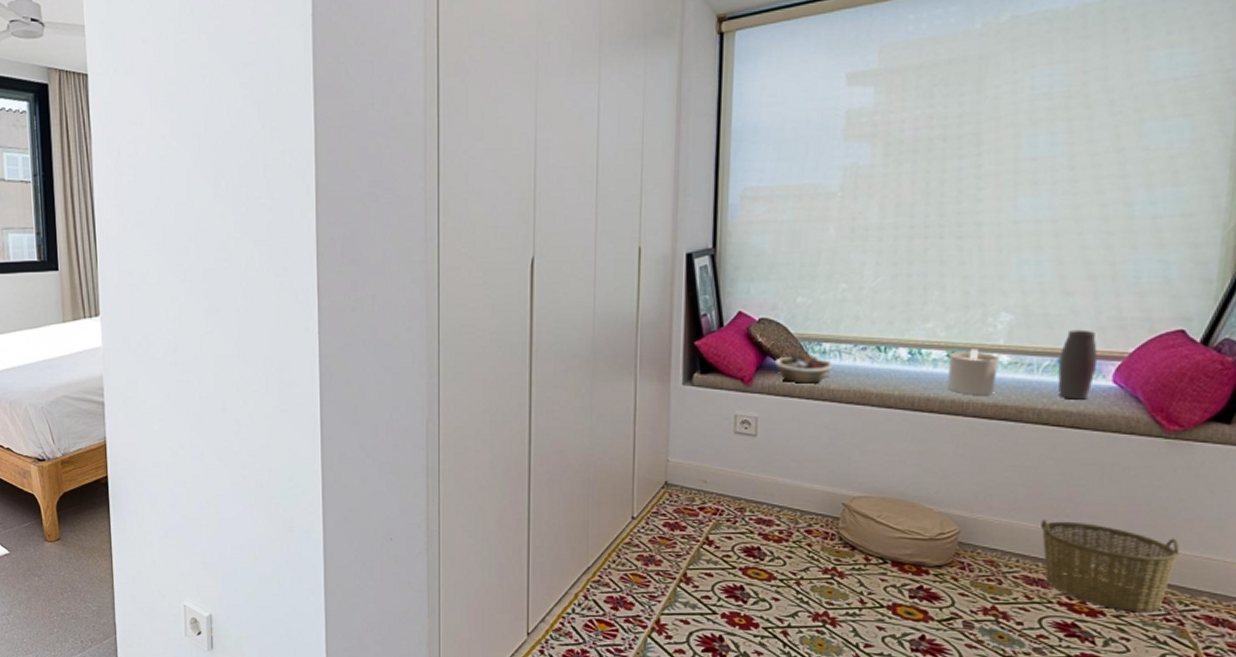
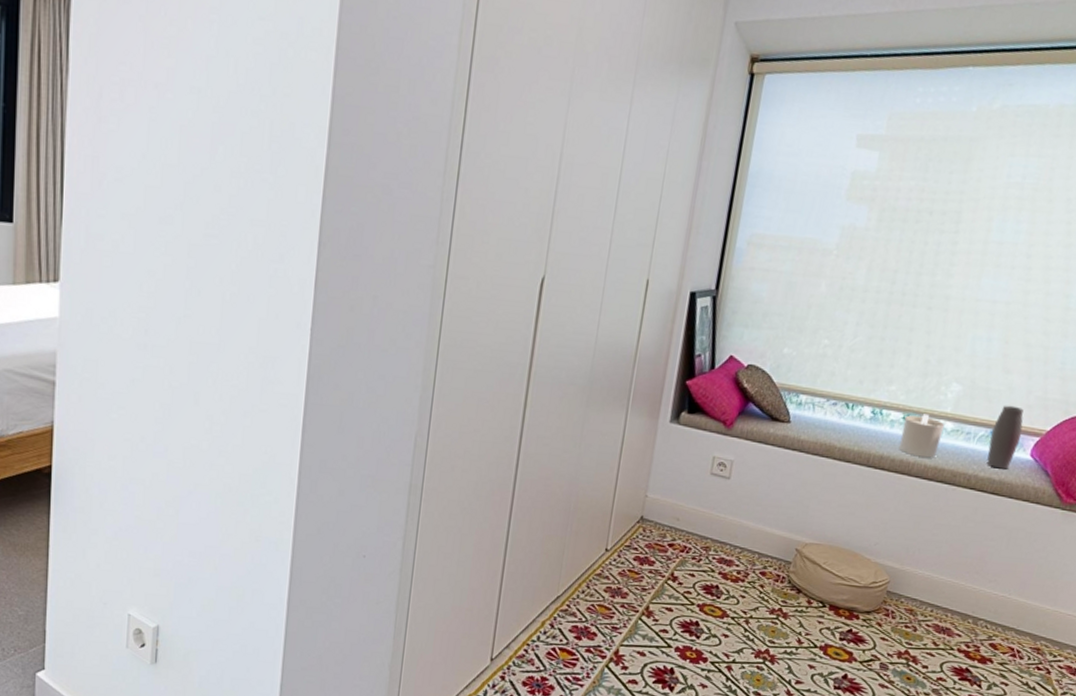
succulent planter: present [774,354,833,384] -> none [755,403,806,433]
basket: present [1041,519,1180,613] -> none [951,574,1058,662]

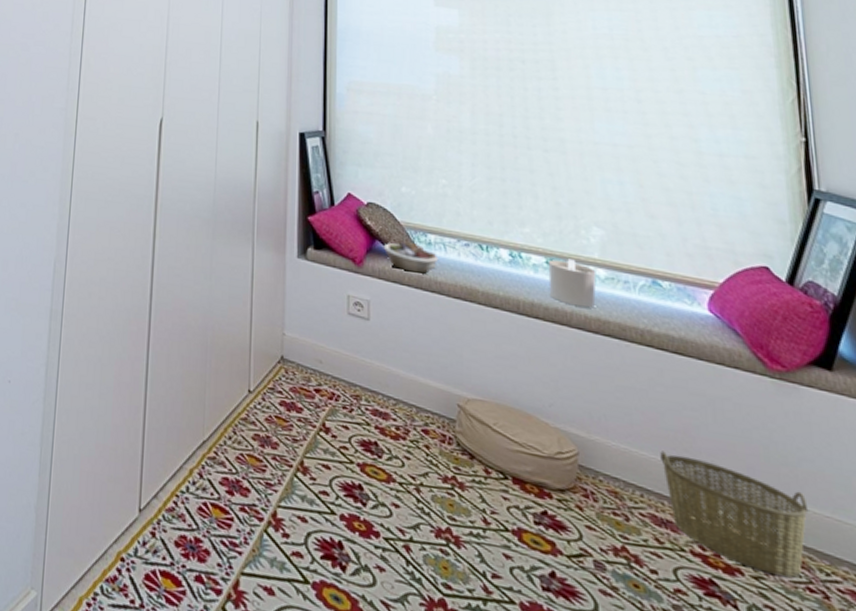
succulent planter: none [755,403,806,433] -> present [383,242,439,274]
basket: none [951,574,1058,662] -> present [660,451,809,578]
vase: present [986,405,1024,470] -> none [653,252,691,326]

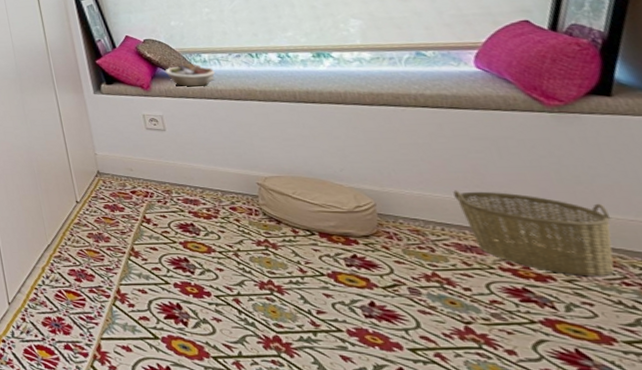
candle: present [548,259,597,308] -> none [314,49,366,87]

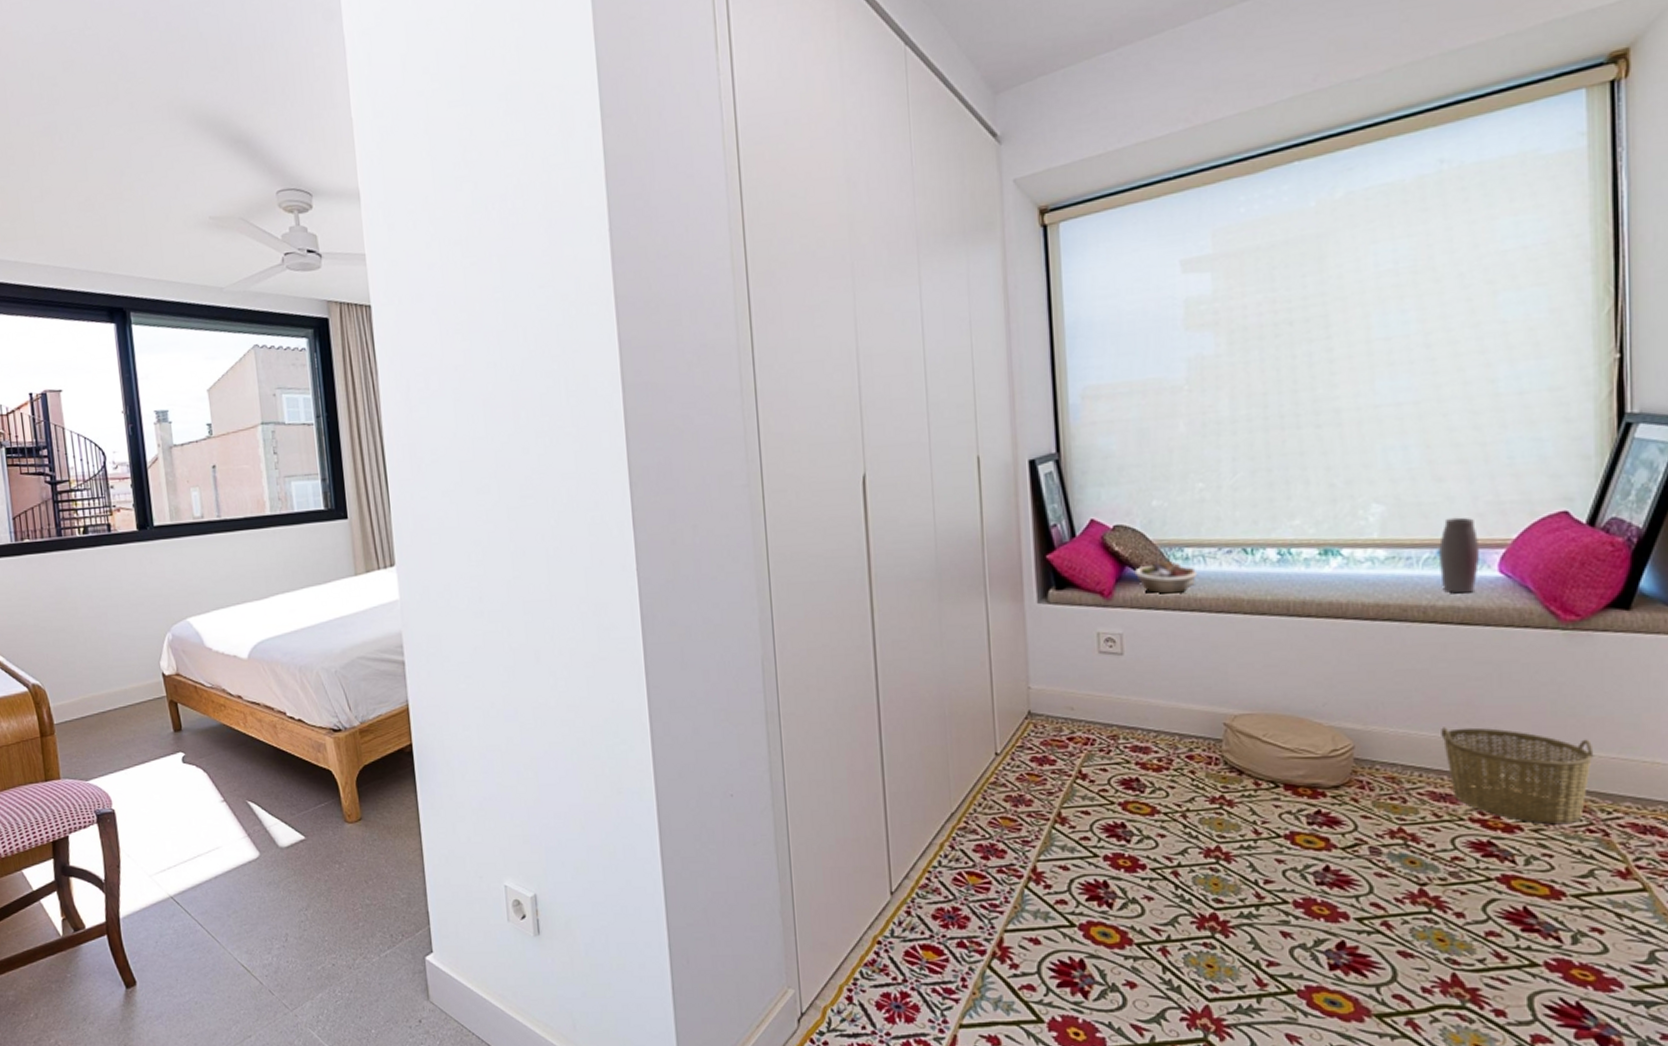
vase: none [416,27,458,85] -> present [1439,517,1480,594]

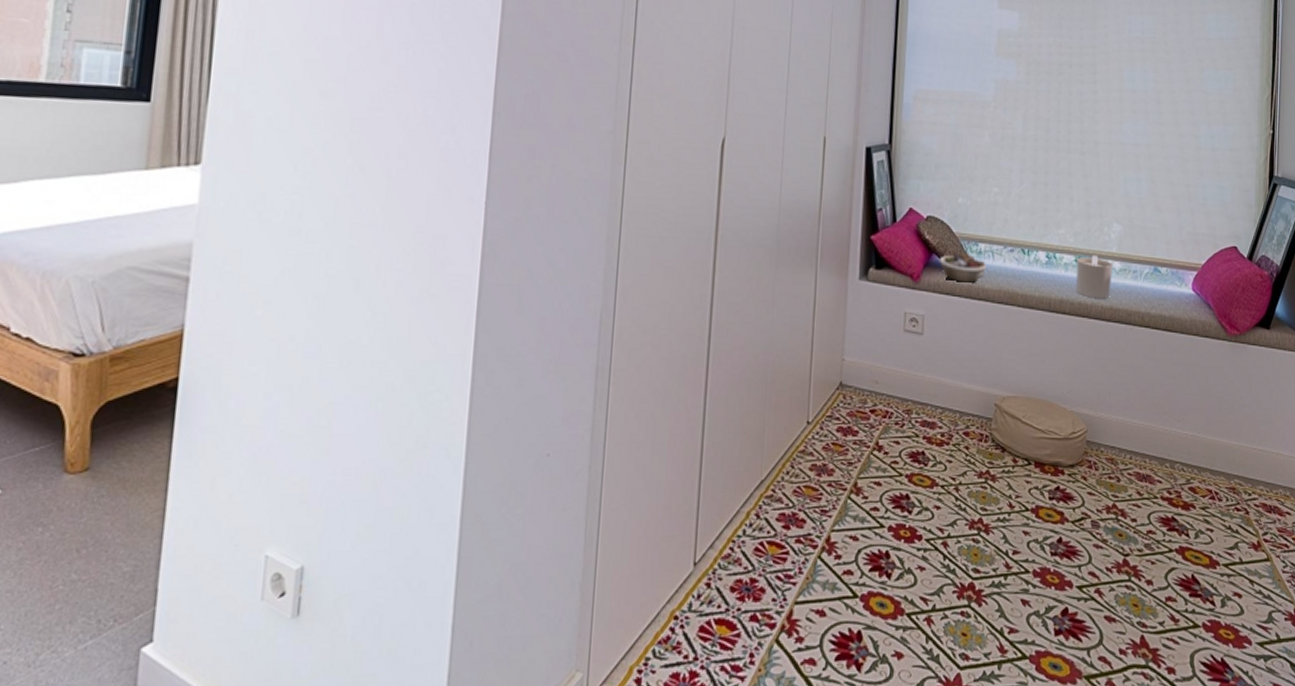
candle: none [1321,544,1376,596] -> present [1075,255,1113,299]
vase: present [1439,517,1480,594] -> none [1154,242,1181,305]
basket: present [1441,727,1594,825] -> none [1147,417,1243,504]

